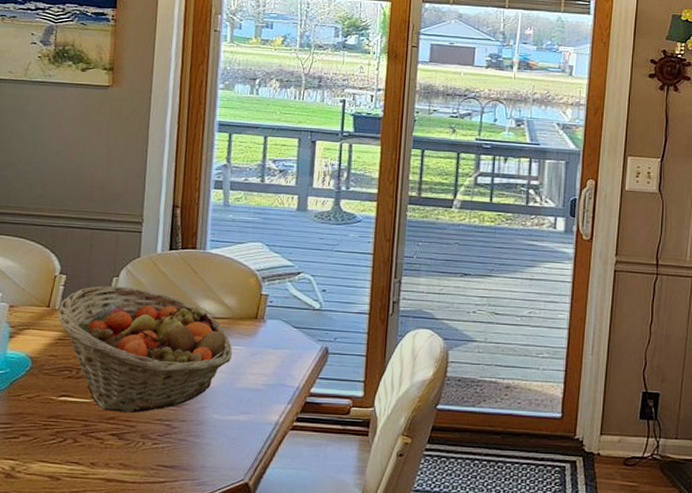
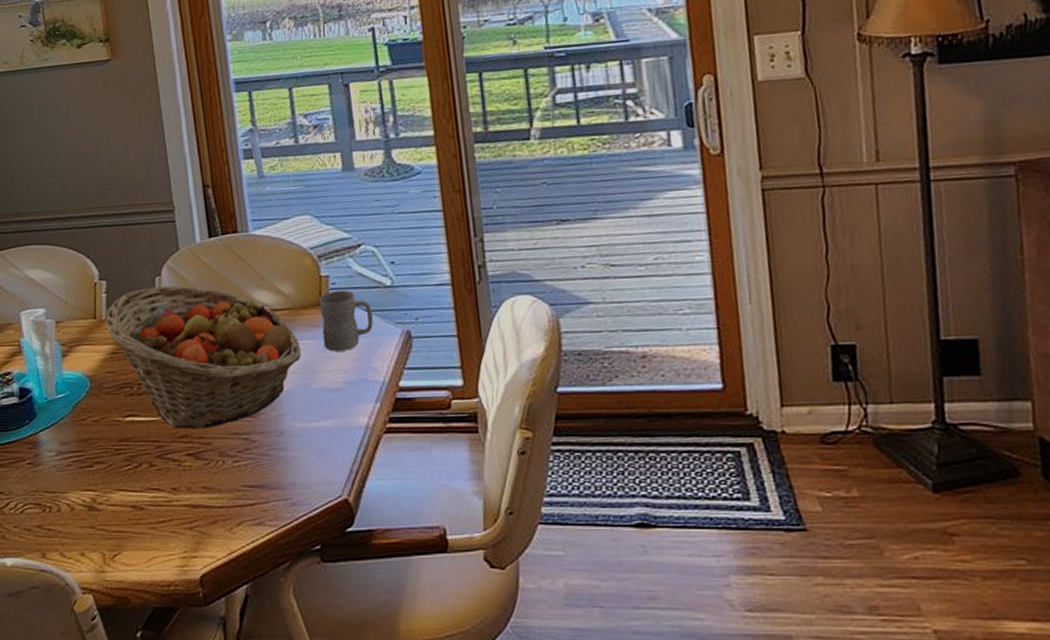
mug: none [252,307,300,358] -> present [319,290,374,352]

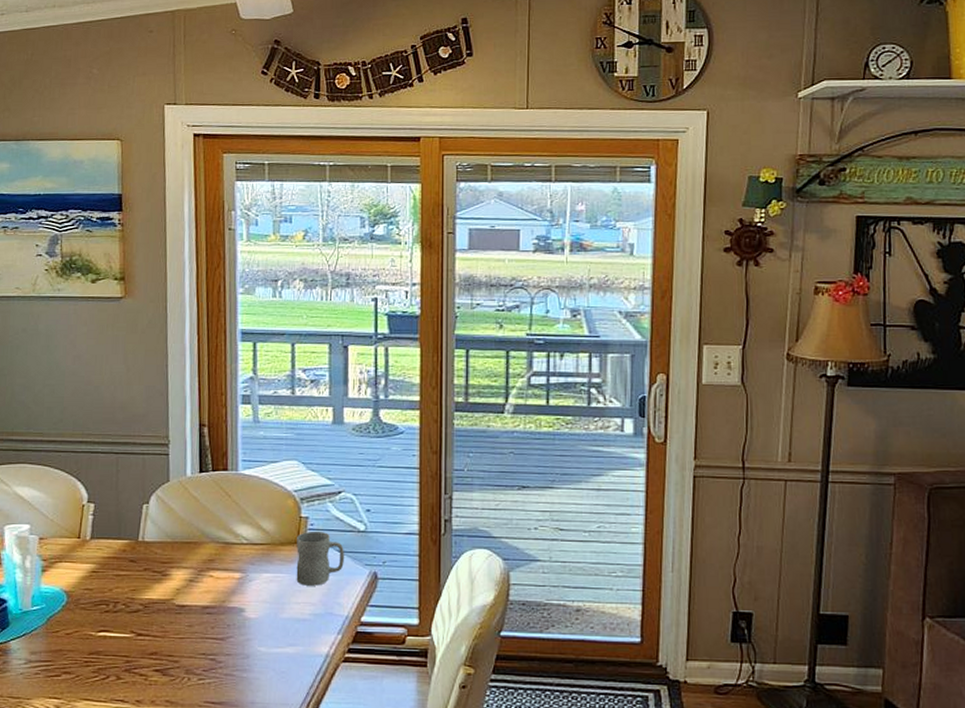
fruit basket: present [105,285,302,429] -> none [89,514,275,647]

